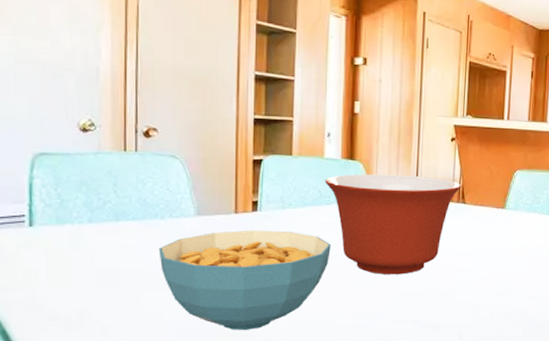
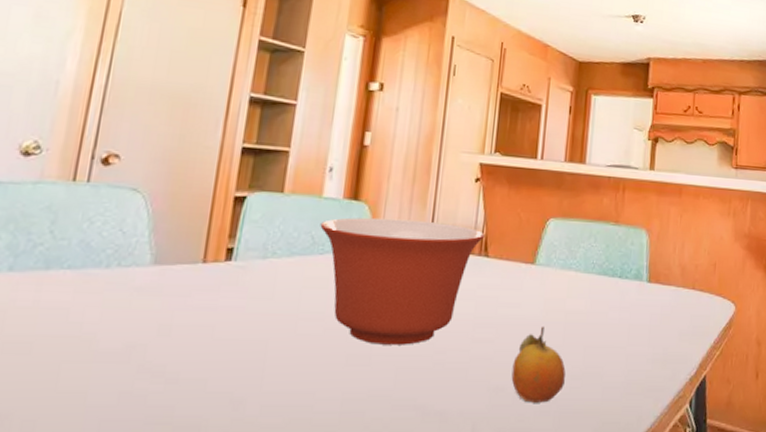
cereal bowl: present [158,230,331,330] -> none [94,284,320,419]
fruit: none [489,258,533,318] -> present [511,326,566,403]

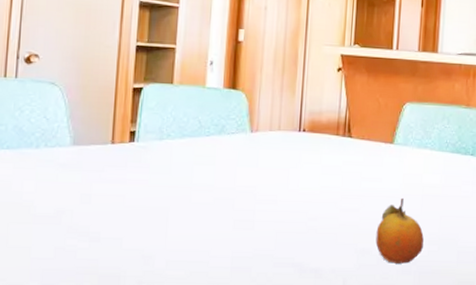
mixing bowl: present [320,217,485,345] -> none [205,104,348,213]

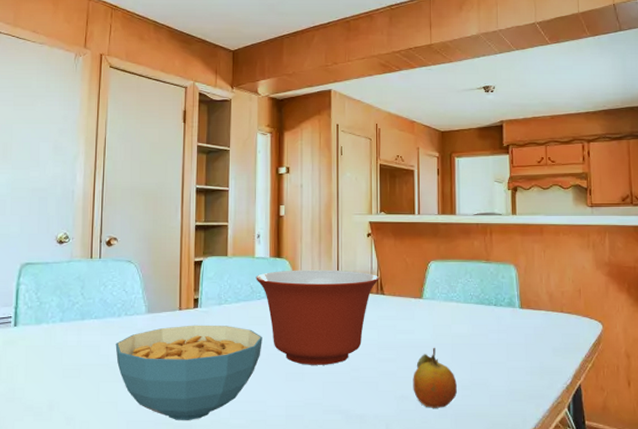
cereal bowl: none [31,161,209,270] -> present [115,325,262,420]
mixing bowl: none [205,104,348,213] -> present [256,270,380,365]

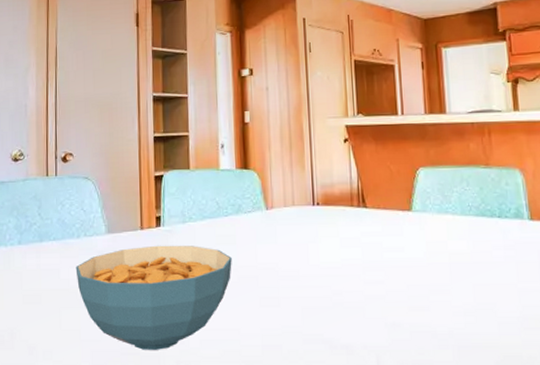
mixing bowl: present [256,270,380,365] -> none [221,181,361,289]
fruit: present [413,347,457,408] -> none [405,267,459,337]

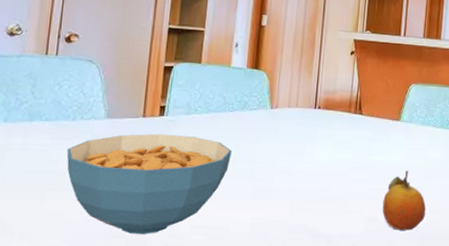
fruit: none [405,267,459,337] -> present [382,170,426,231]

